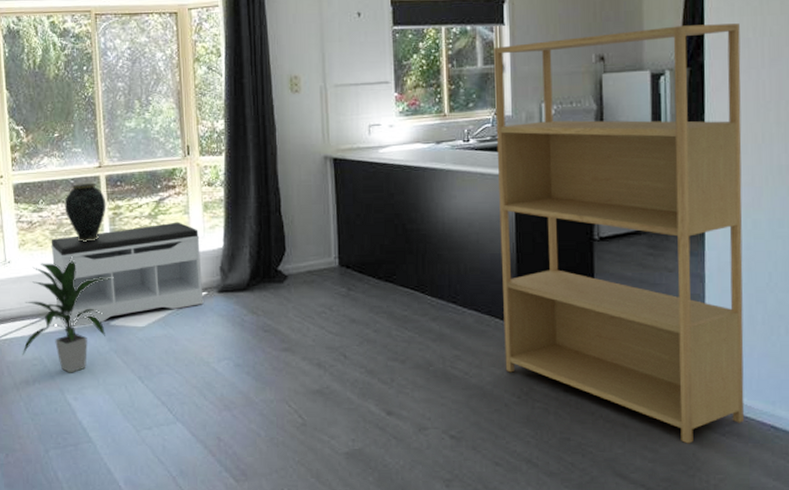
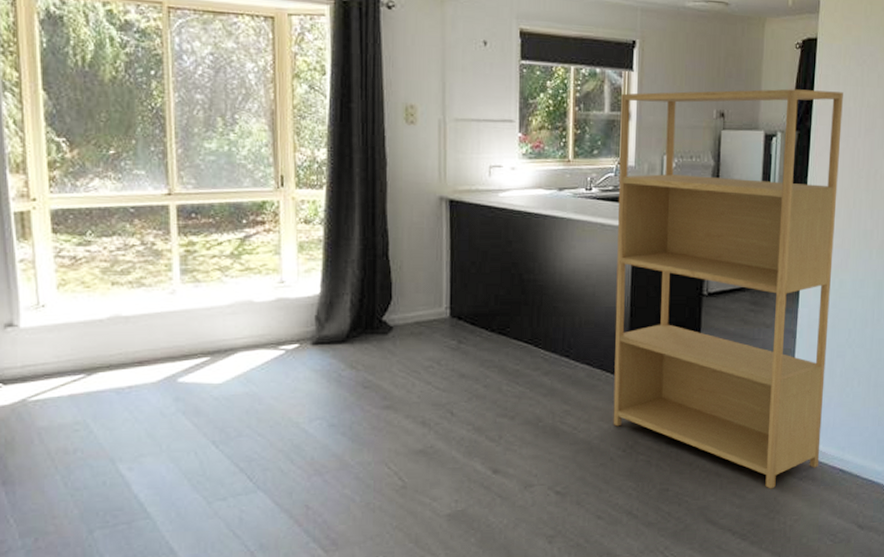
indoor plant: present [22,256,114,373] -> none [59,301,184,439]
bench: present [51,222,204,328] -> none [101,263,295,385]
vase: present [64,184,106,242] -> none [121,213,177,283]

